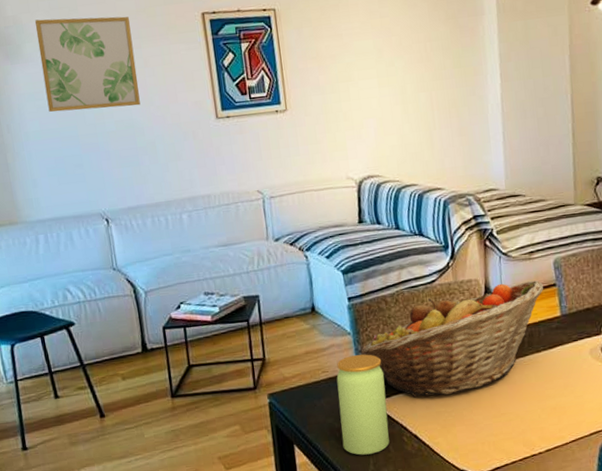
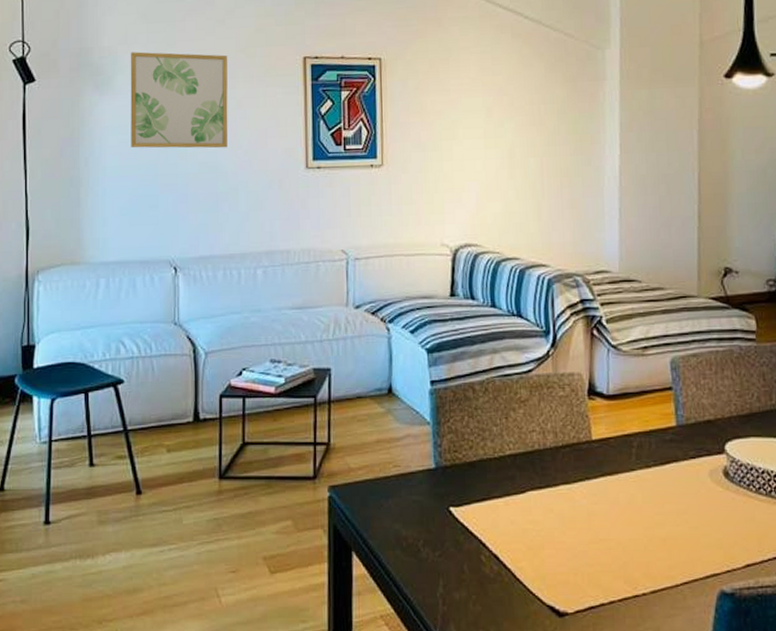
jar: present [336,354,390,455] -> none [409,450,465,573]
fruit basket: present [361,280,543,397] -> none [440,381,657,508]

